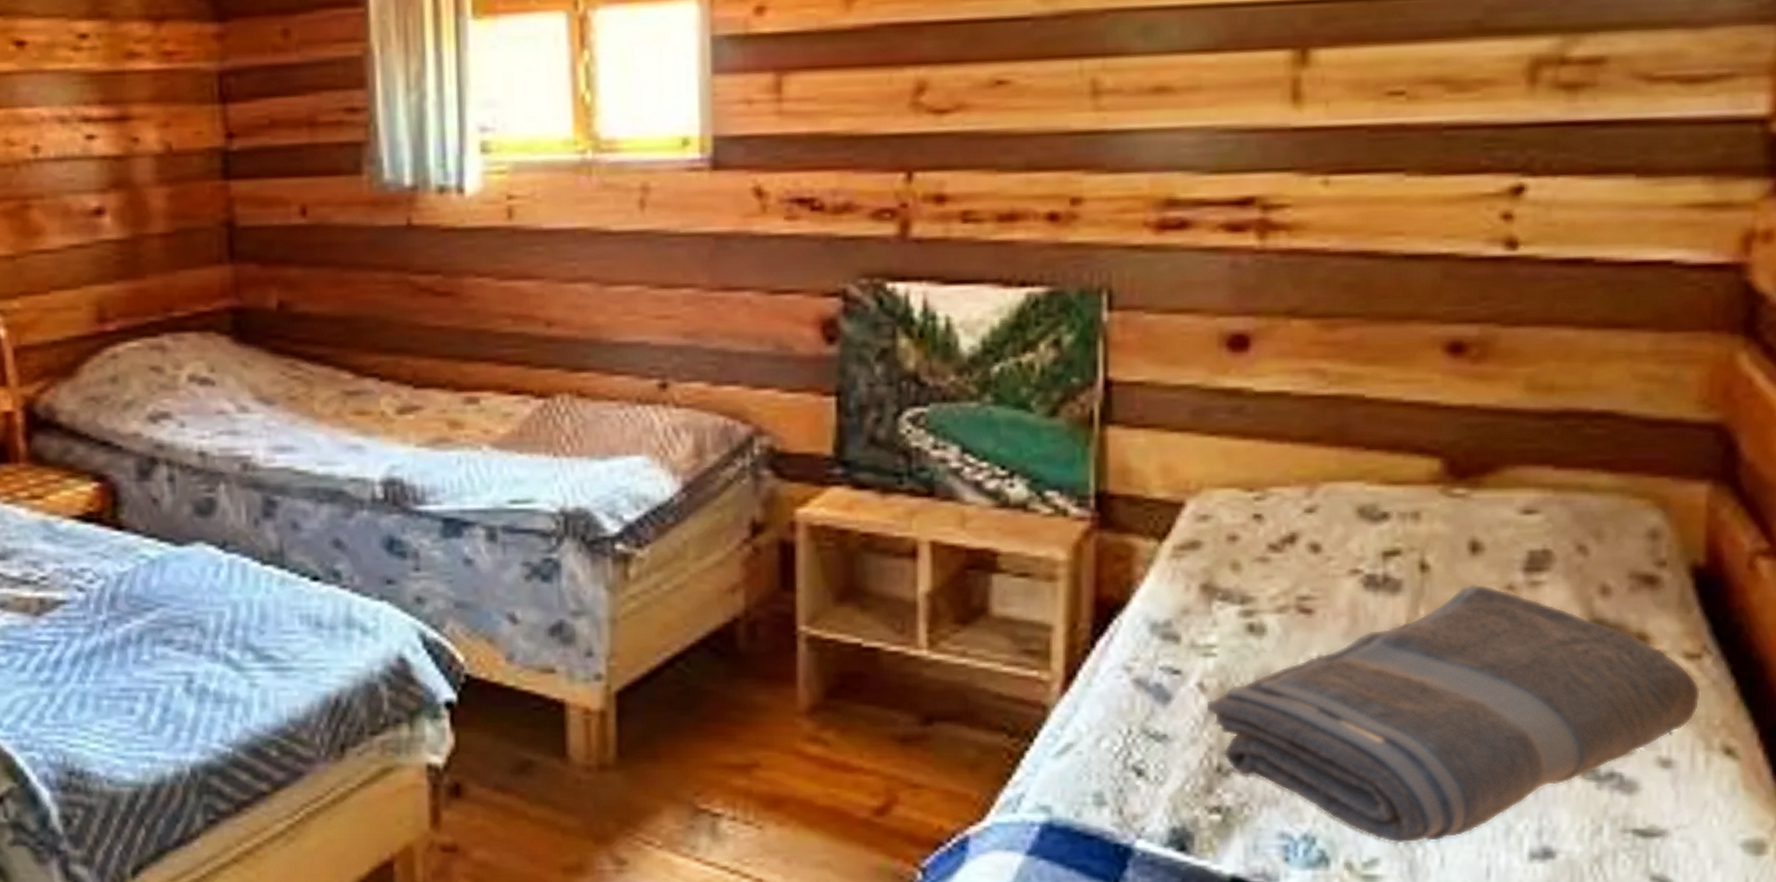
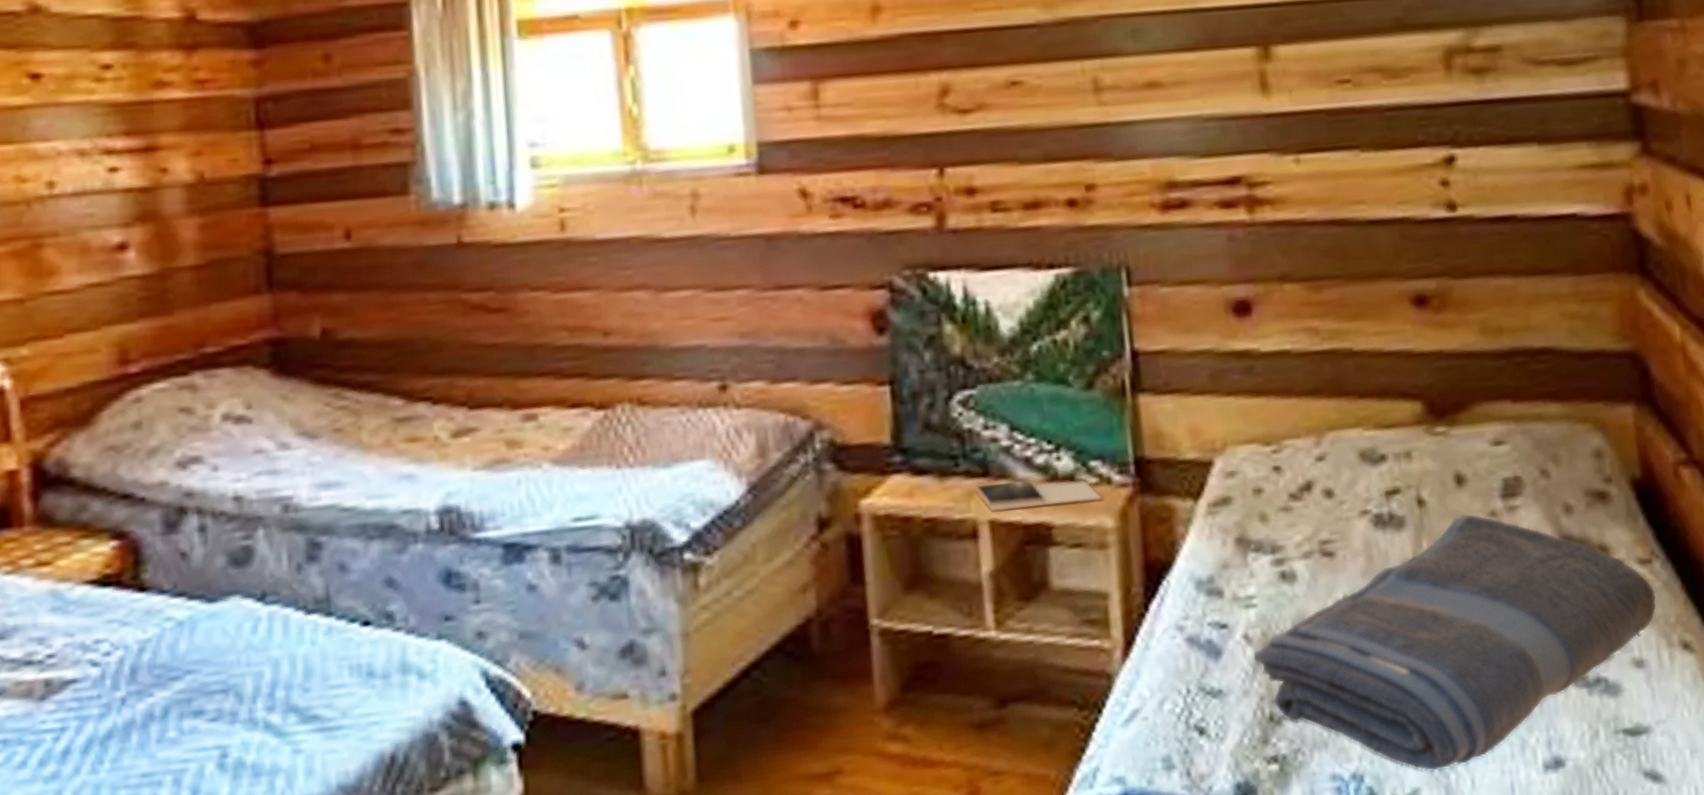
book: none [921,503,1056,533] -> present [977,479,1103,512]

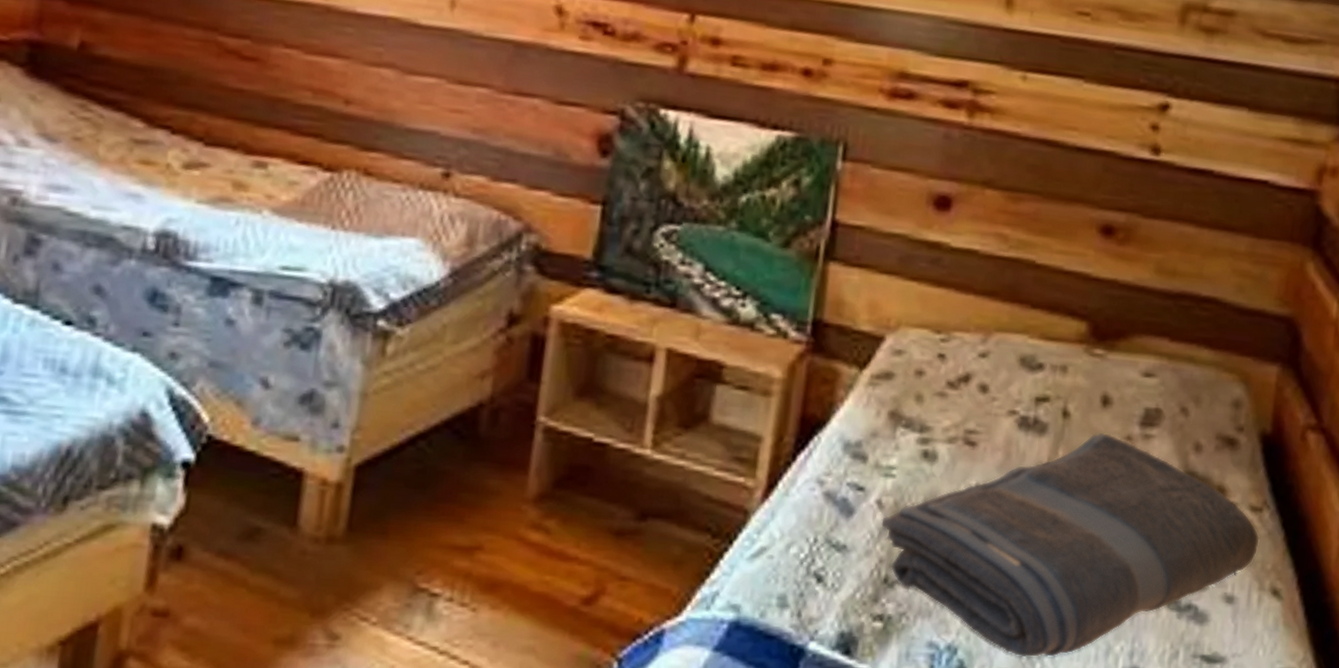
book: present [977,479,1103,512] -> none [662,315,776,352]

